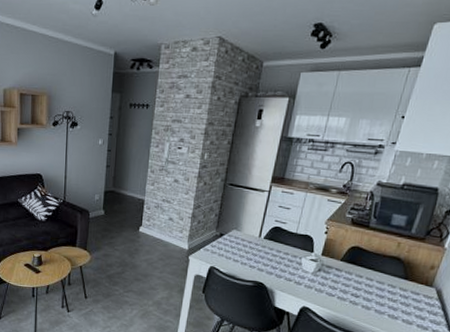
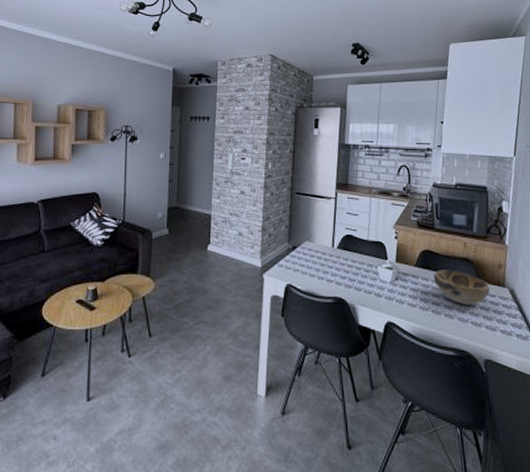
decorative bowl: none [358,266,416,300] -> present [434,270,490,305]

